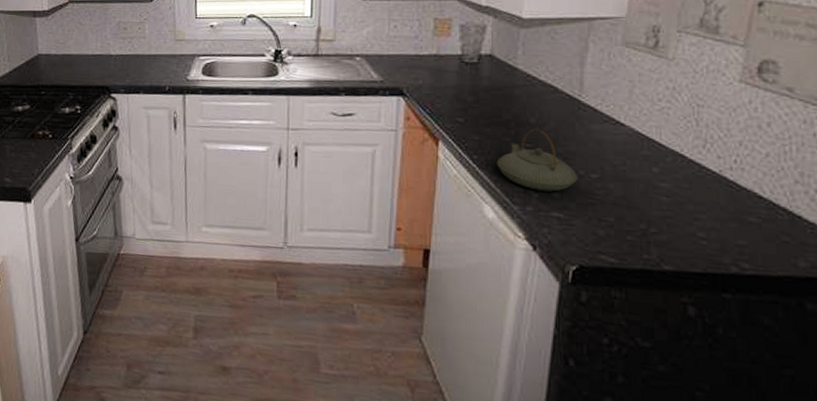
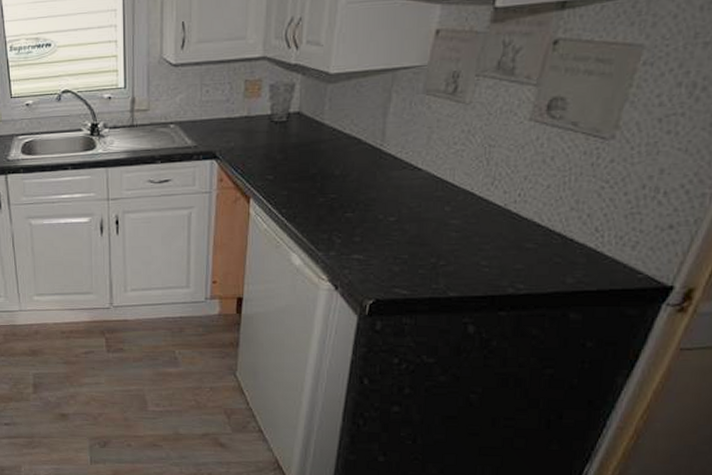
teapot: present [496,129,579,192] -> none [303,180,378,237]

